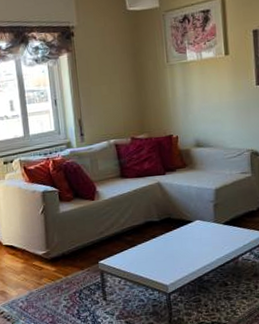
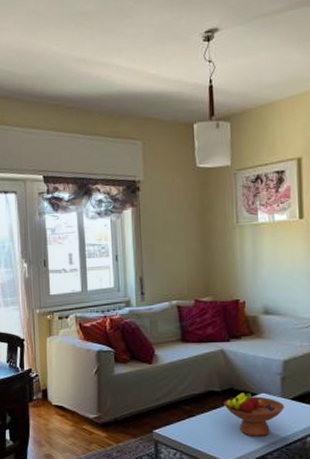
fruit bowl: none [162,220,218,260] -> present [224,393,285,436]

